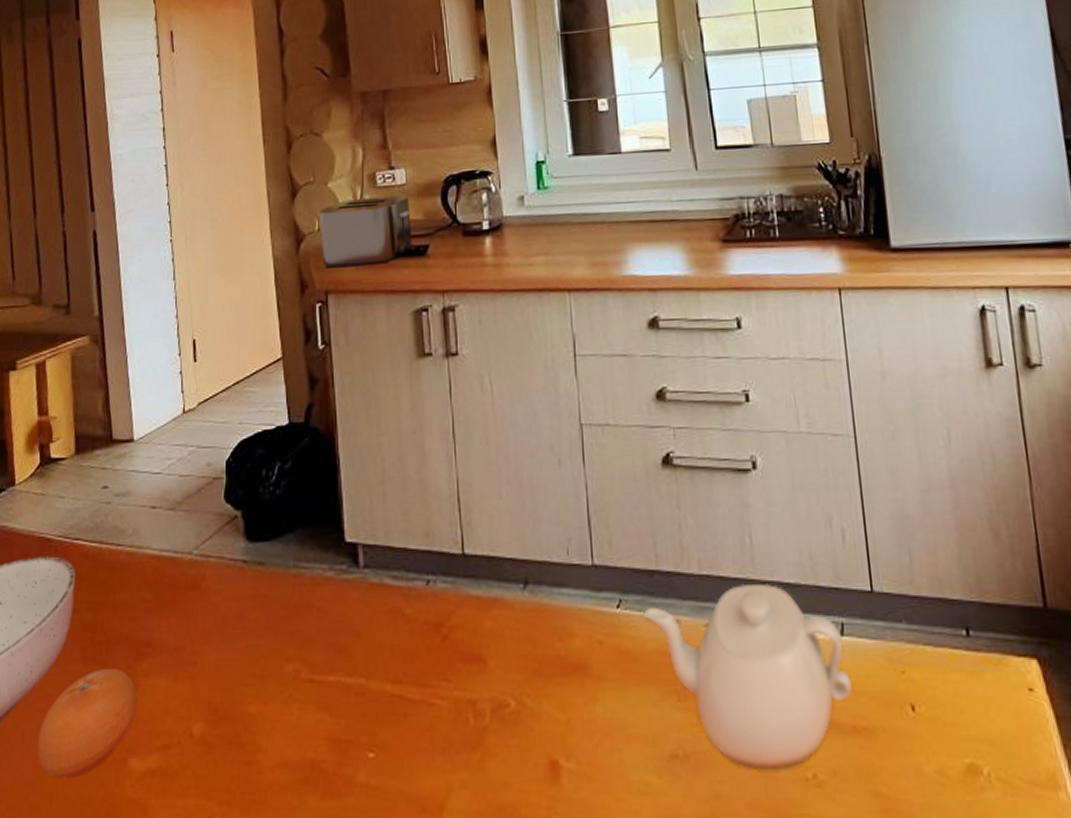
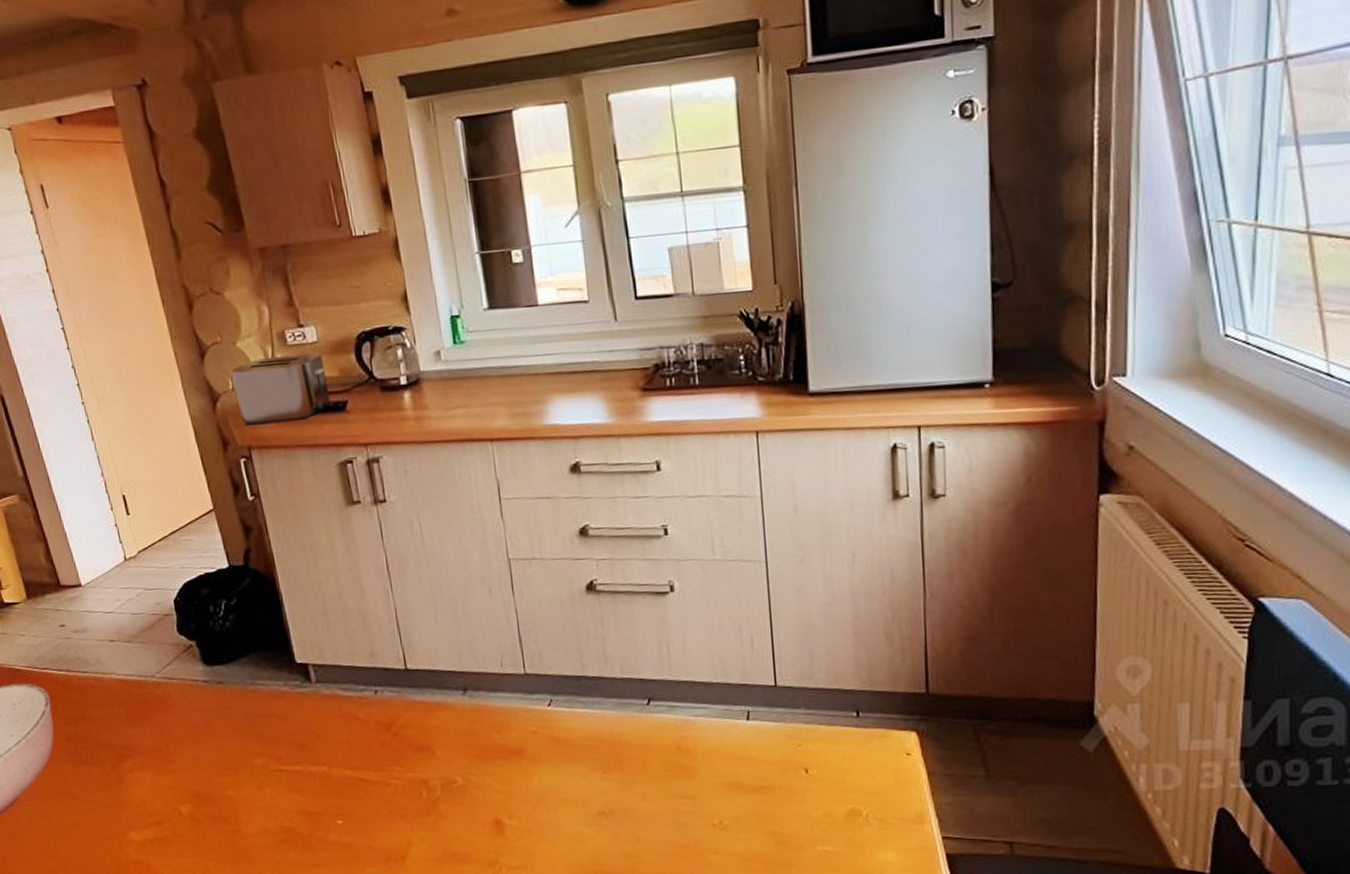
fruit: present [37,668,138,778] -> none [43,767,128,848]
teapot: present [643,583,852,771] -> none [572,682,755,820]

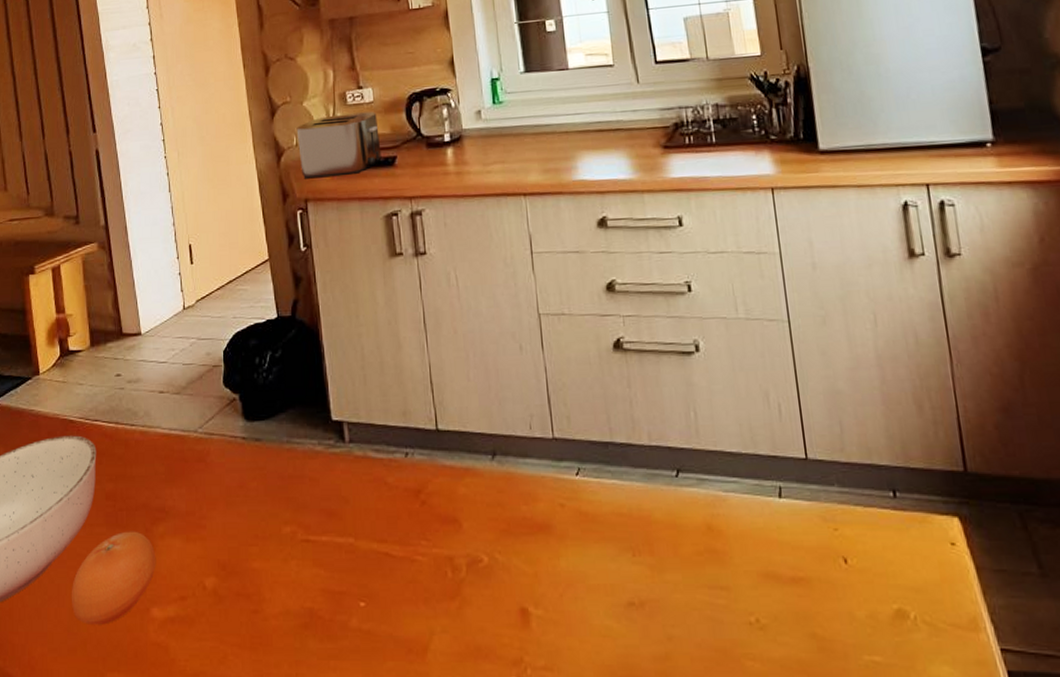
fruit: none [43,767,128,848] -> present [71,531,156,625]

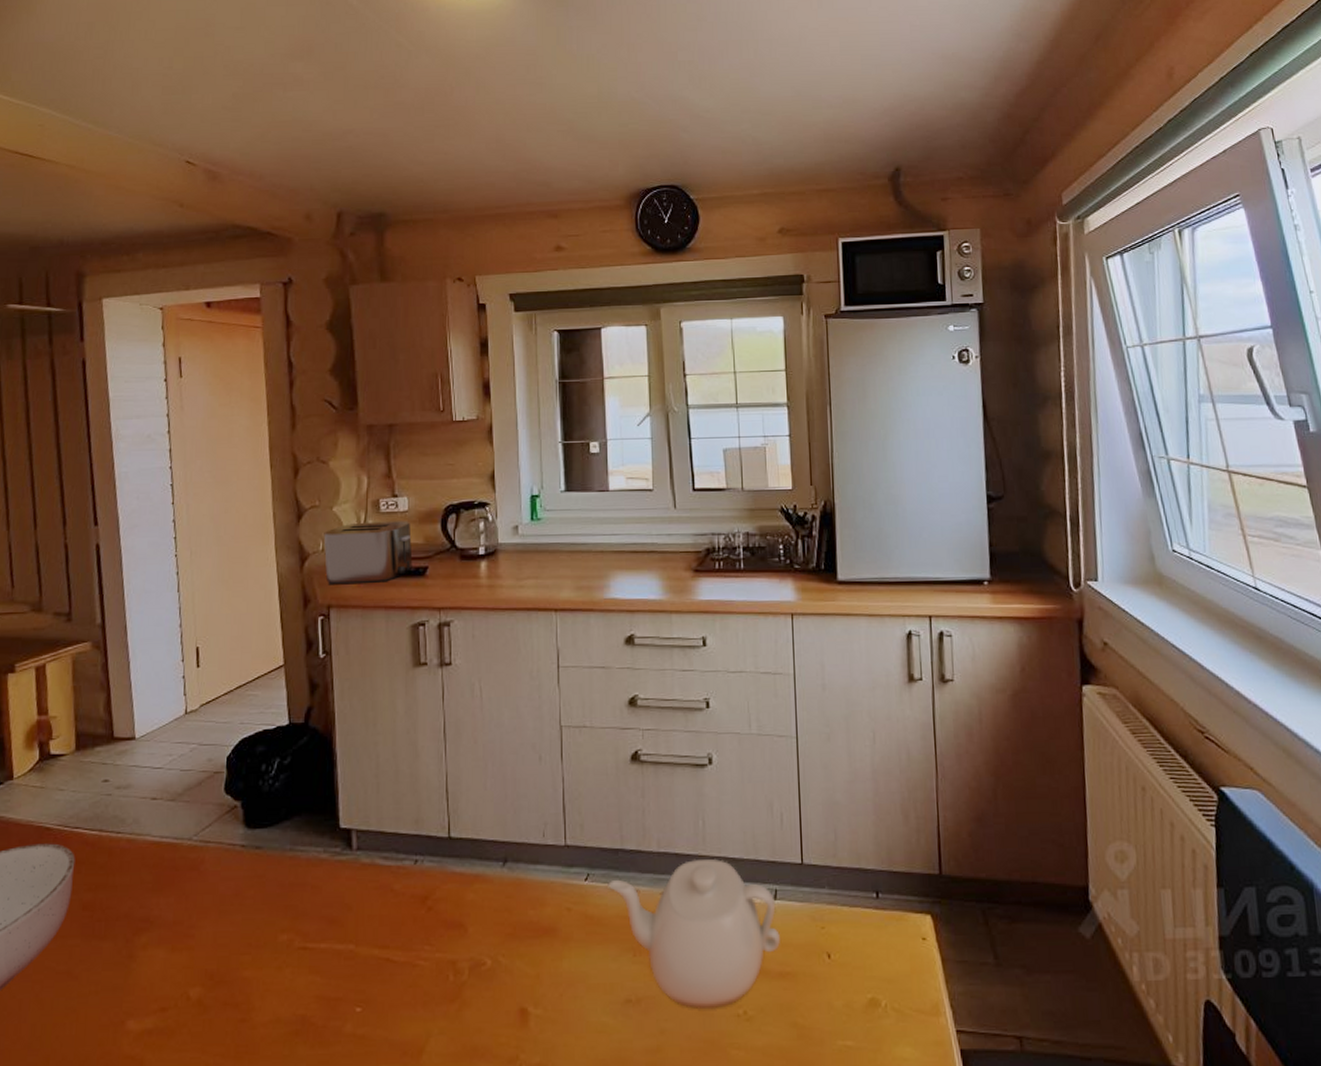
fruit: present [71,531,156,625] -> none [34,942,136,1040]
teapot: none [600,452,790,616] -> present [608,858,780,1010]

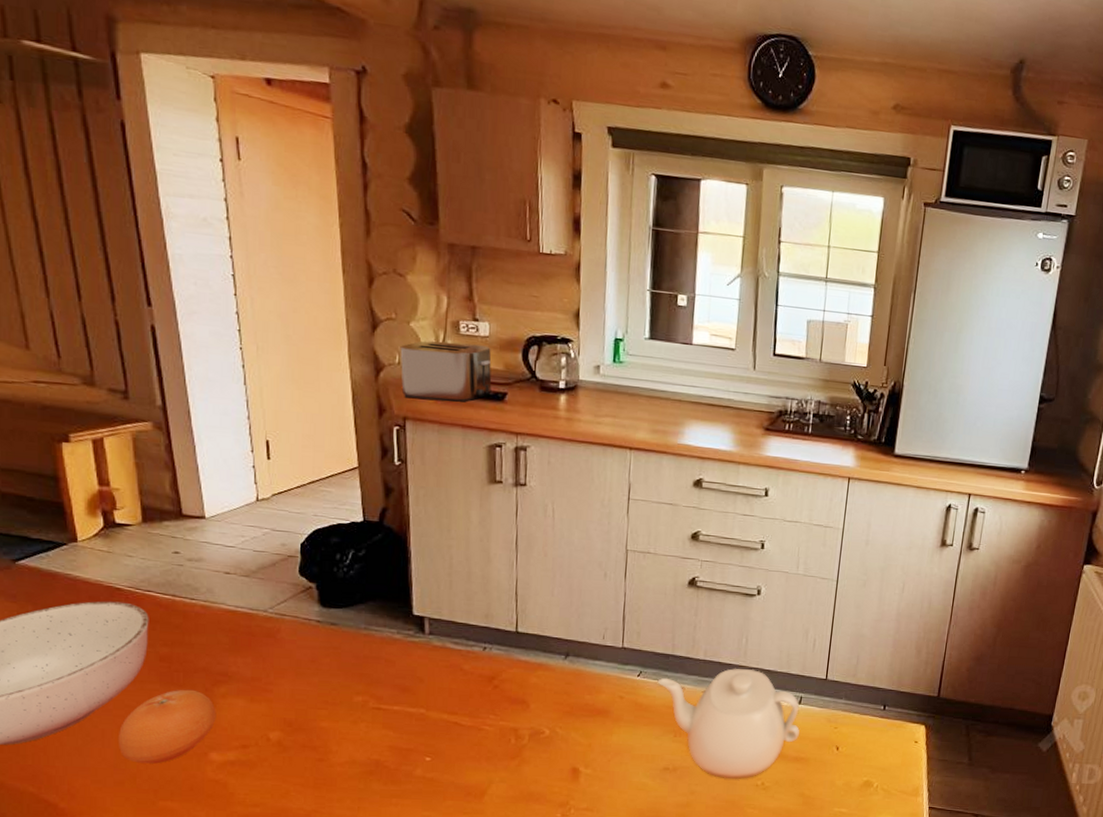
fruit: none [34,942,136,1040] -> present [118,689,216,764]

